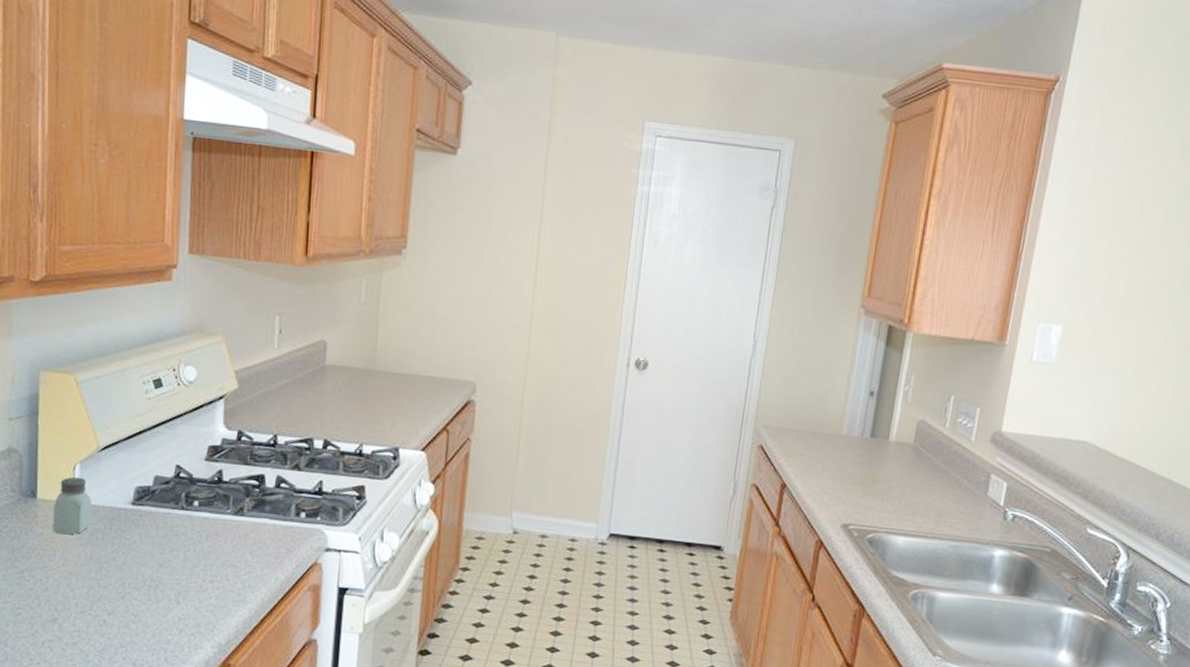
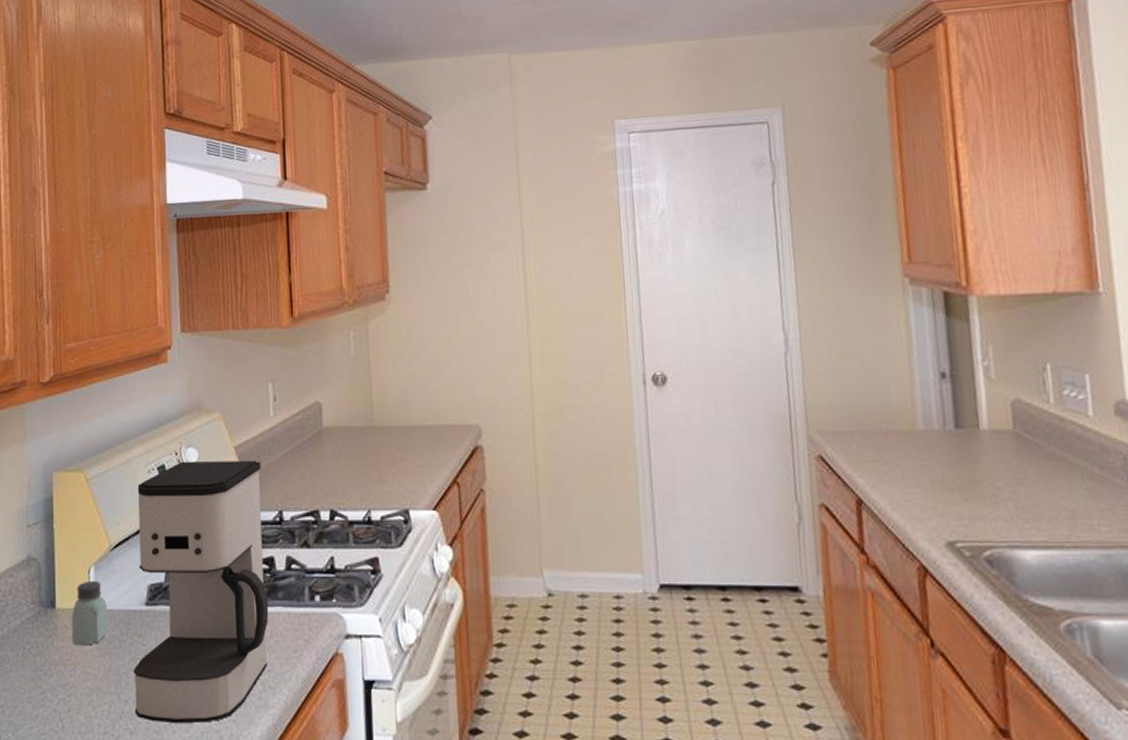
coffee maker: none [114,377,260,611] -> present [133,460,269,724]

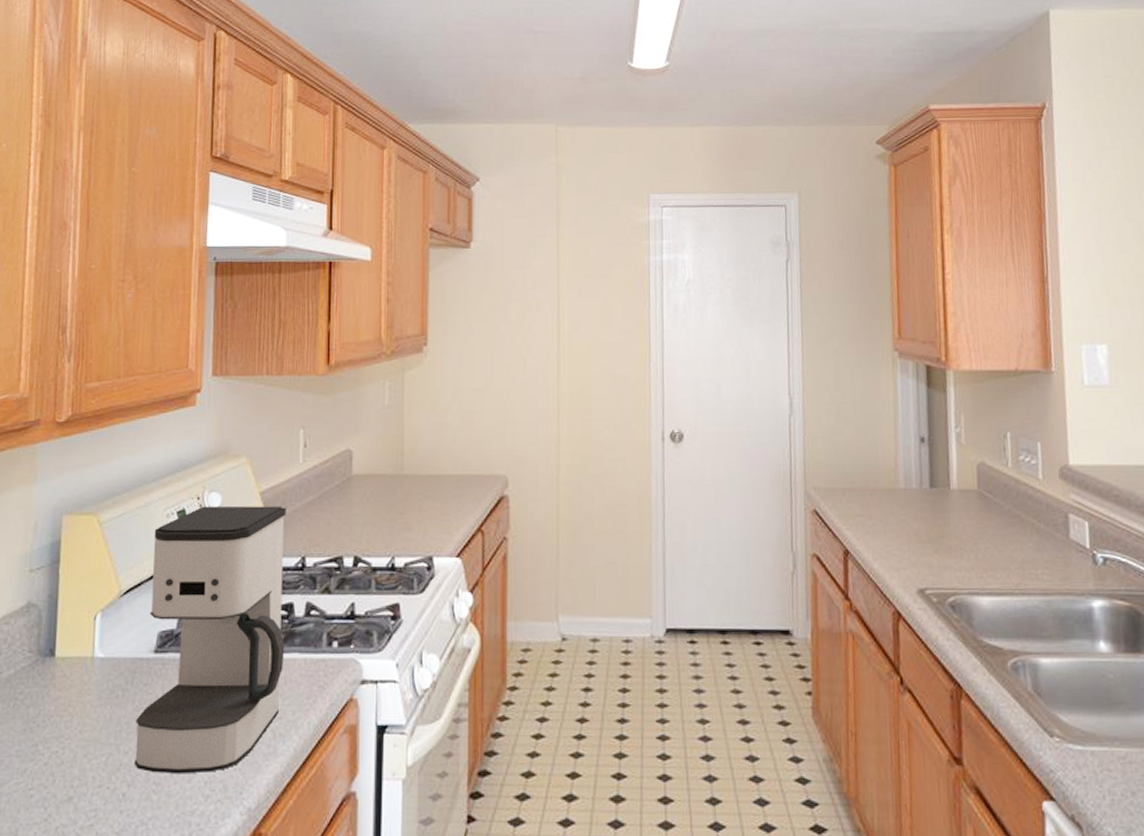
saltshaker: present [72,580,108,644] -> none [71,627,112,694]

